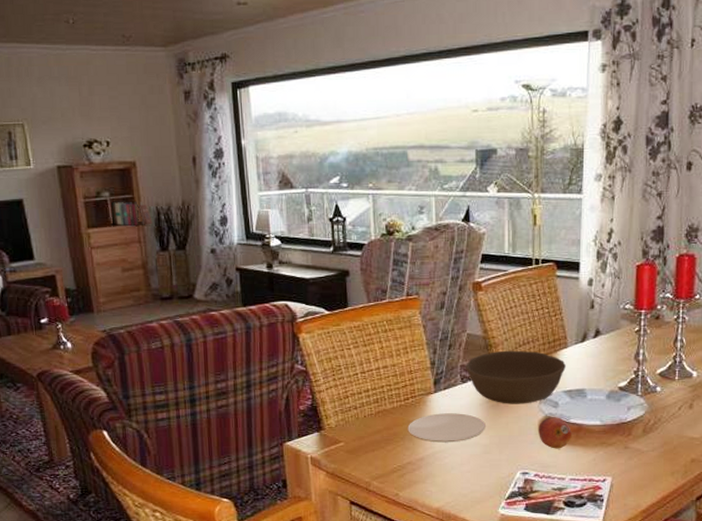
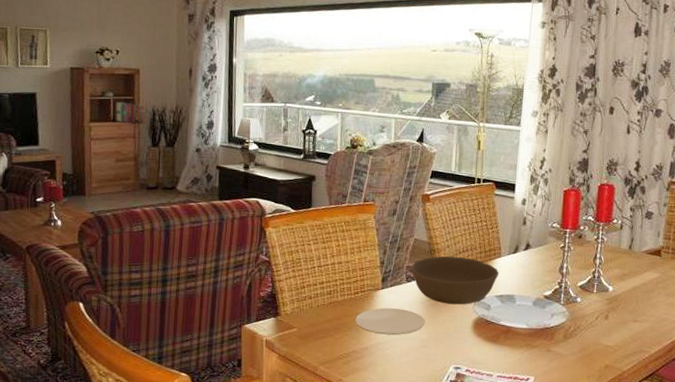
fruit: present [539,417,571,449] -> none [471,318,501,348]

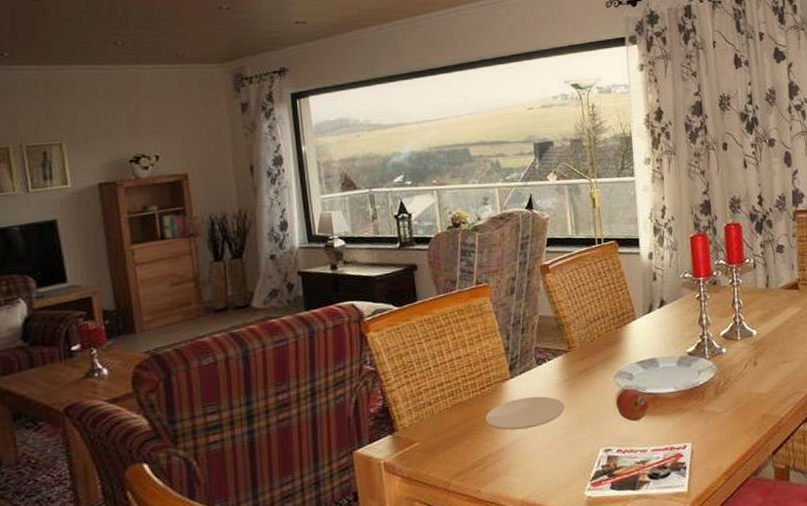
bowl: present [410,255,499,305] -> none [539,326,637,382]
fruit: none [471,318,501,348] -> present [616,388,649,422]

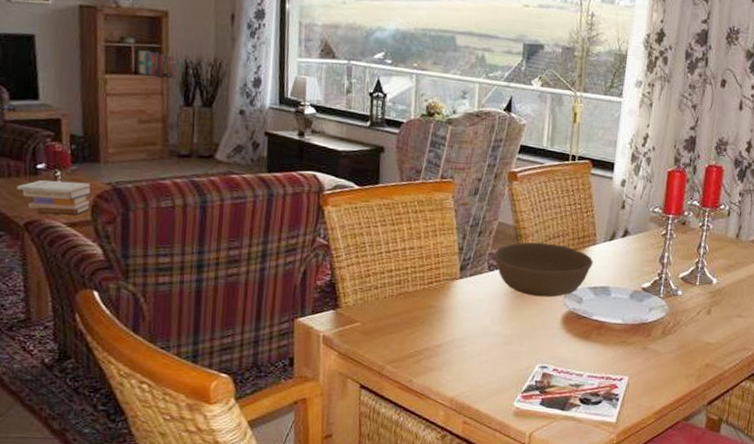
books: none [53,355,131,396] -> present [17,179,92,215]
plate: present [485,396,565,431] -> none [428,300,509,331]
bowl: none [539,326,637,382] -> present [493,242,593,298]
fruit: present [616,388,649,422] -> none [561,312,593,345]

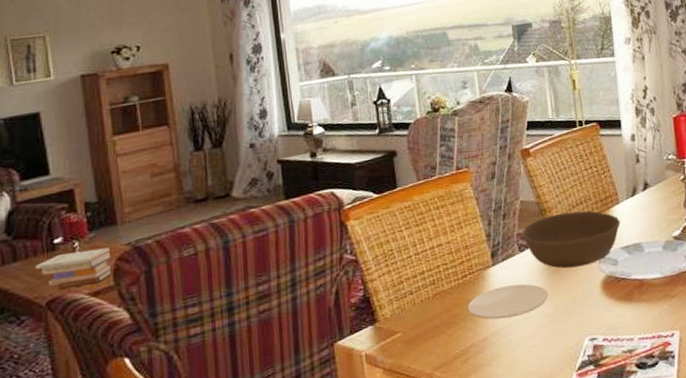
books: present [130,50,179,78] -> none [138,103,186,132]
plate: none [428,300,509,331] -> present [468,284,548,320]

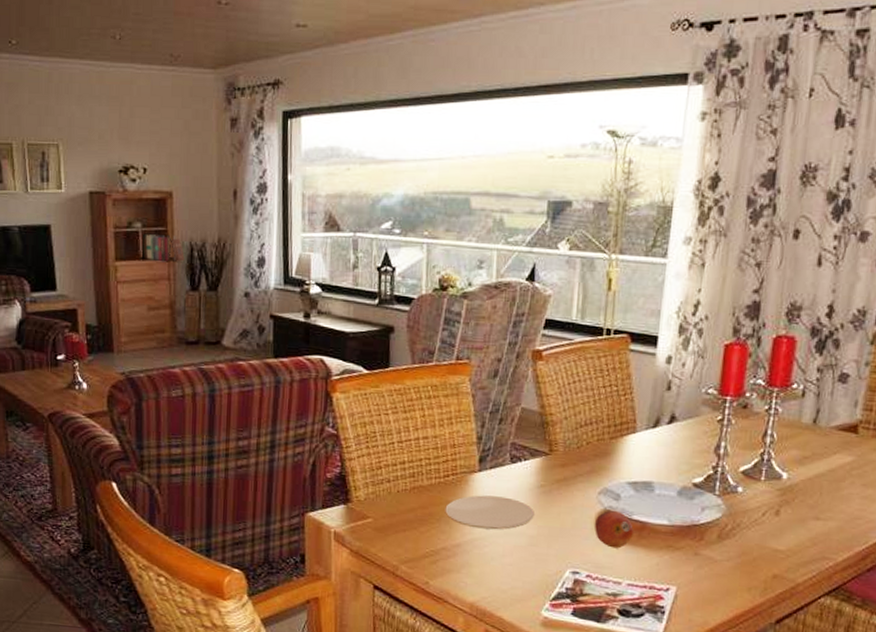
books: present [35,247,112,290] -> none [40,370,107,406]
books: none [138,103,186,132] -> present [138,234,185,262]
bowl: present [521,210,621,269] -> none [515,430,633,494]
fruit: none [601,275,635,309] -> present [595,511,633,549]

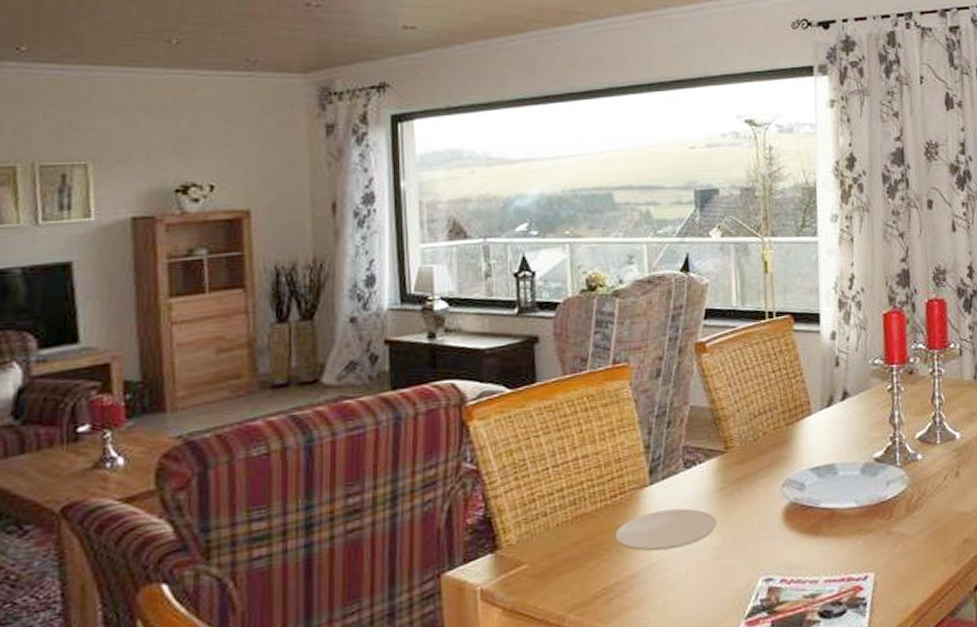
books: present [138,234,185,262] -> none [203,260,268,295]
fruit: present [595,511,633,549] -> none [782,502,823,544]

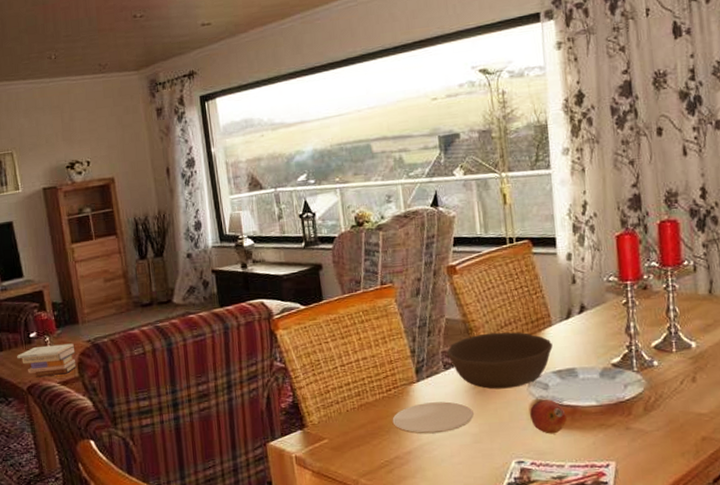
books: none [50,440,155,493] -> present [17,343,77,378]
bowl: none [688,422,811,492] -> present [446,332,553,389]
fruit: none [782,502,823,544] -> present [530,399,567,434]

